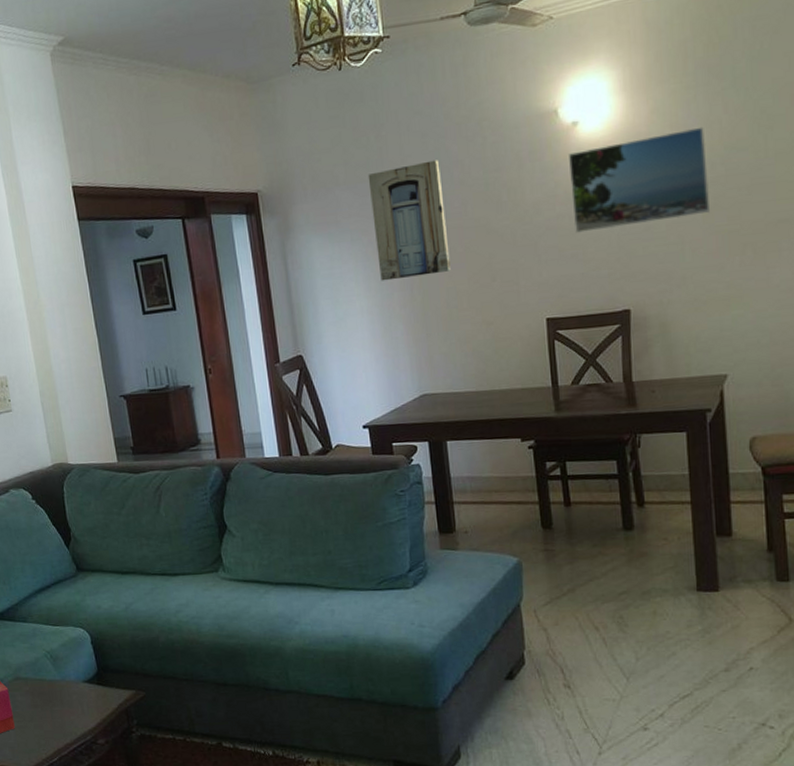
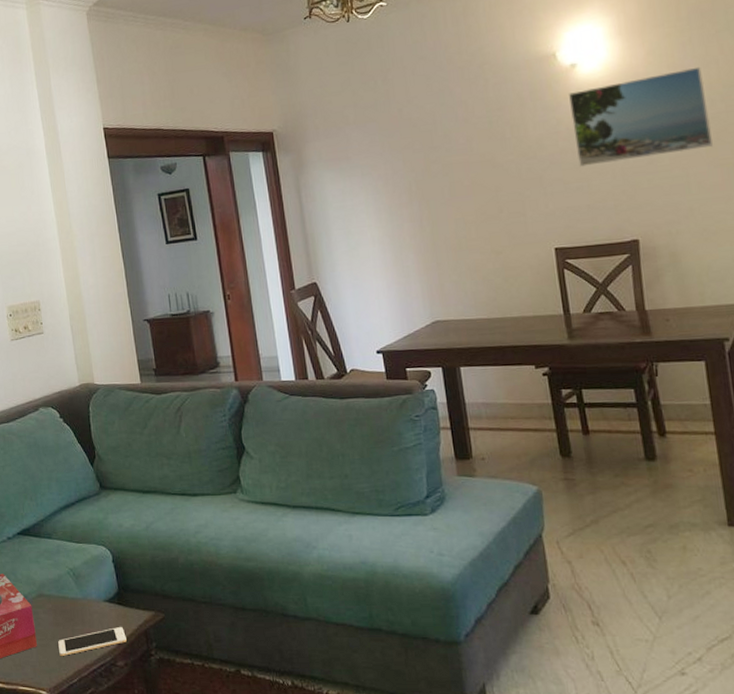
cell phone: none [36,706,107,736] -> present [58,627,127,656]
wall art: present [367,160,451,281] -> none [376,100,459,213]

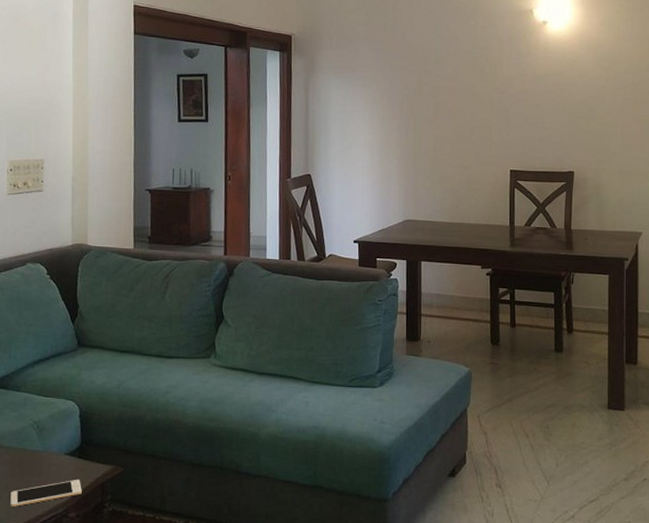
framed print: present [568,66,713,167] -> none [537,40,637,106]

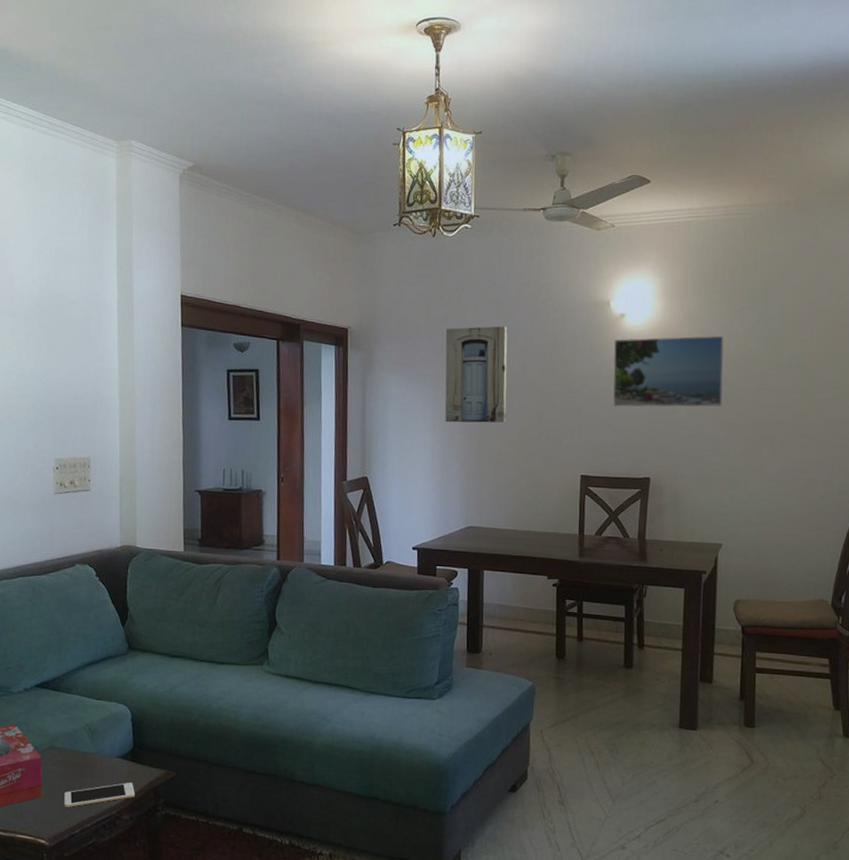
wall art: none [382,32,441,123] -> present [445,326,508,423]
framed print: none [537,40,637,106] -> present [613,335,724,408]

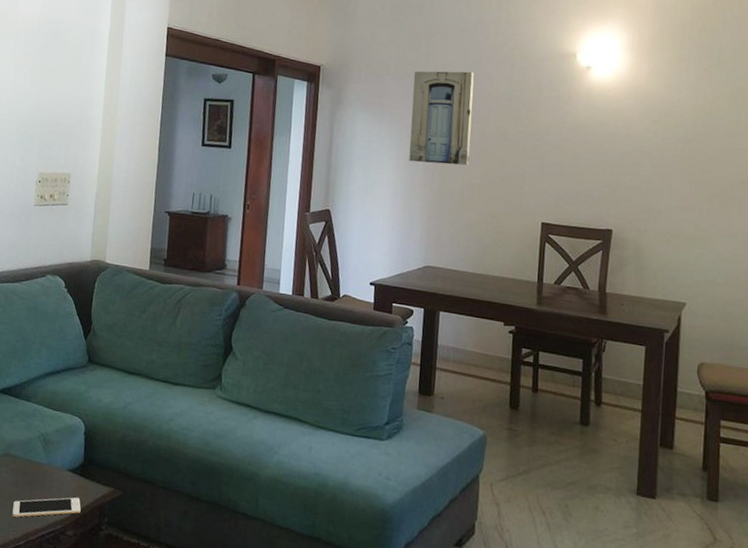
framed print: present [613,335,724,408] -> none [576,90,691,163]

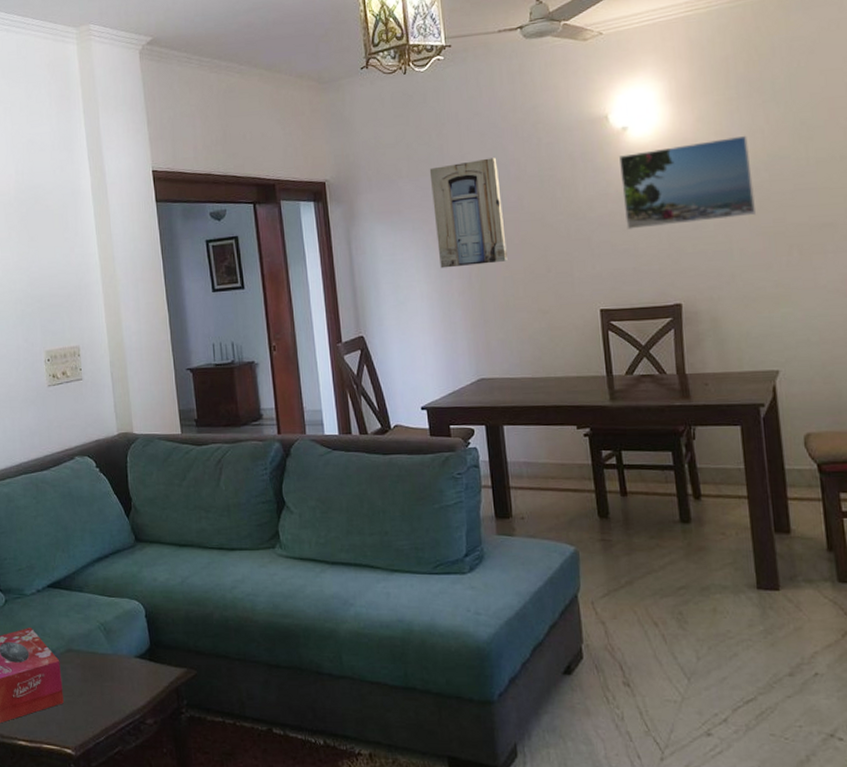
cell phone: present [12,497,81,517] -> none [86,684,157,713]
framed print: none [576,90,691,163] -> present [618,135,755,230]

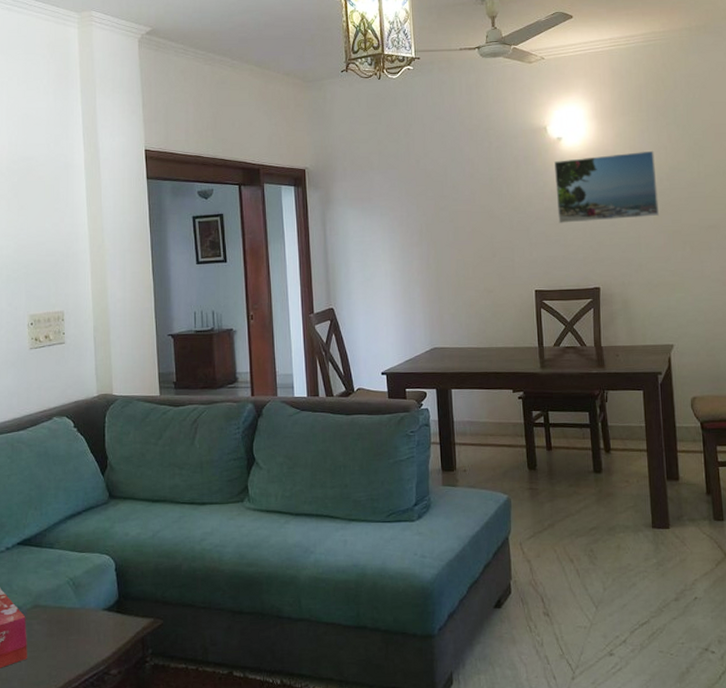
wall art: present [429,157,508,269] -> none [397,156,460,250]

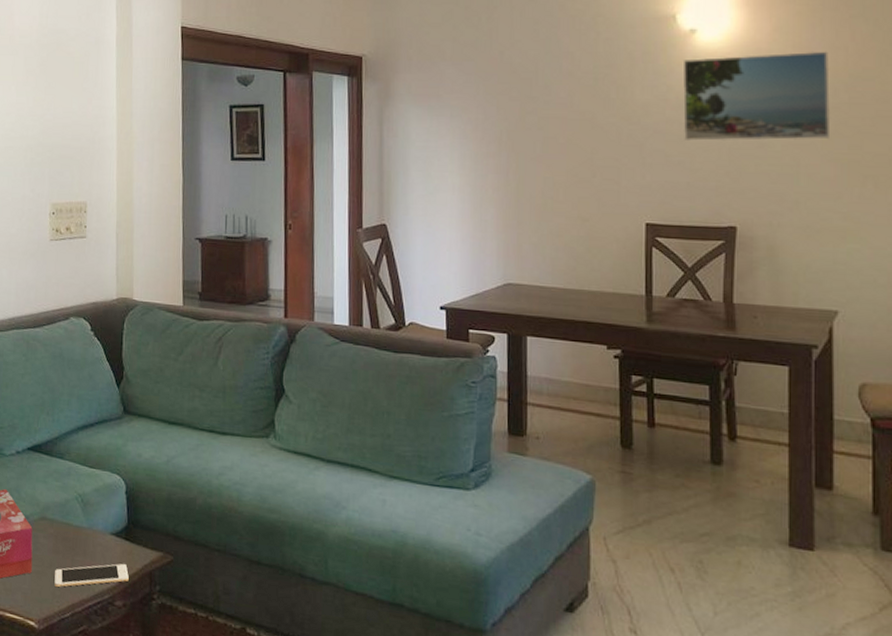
cell phone: none [50,635,122,667] -> present [54,564,129,587]

